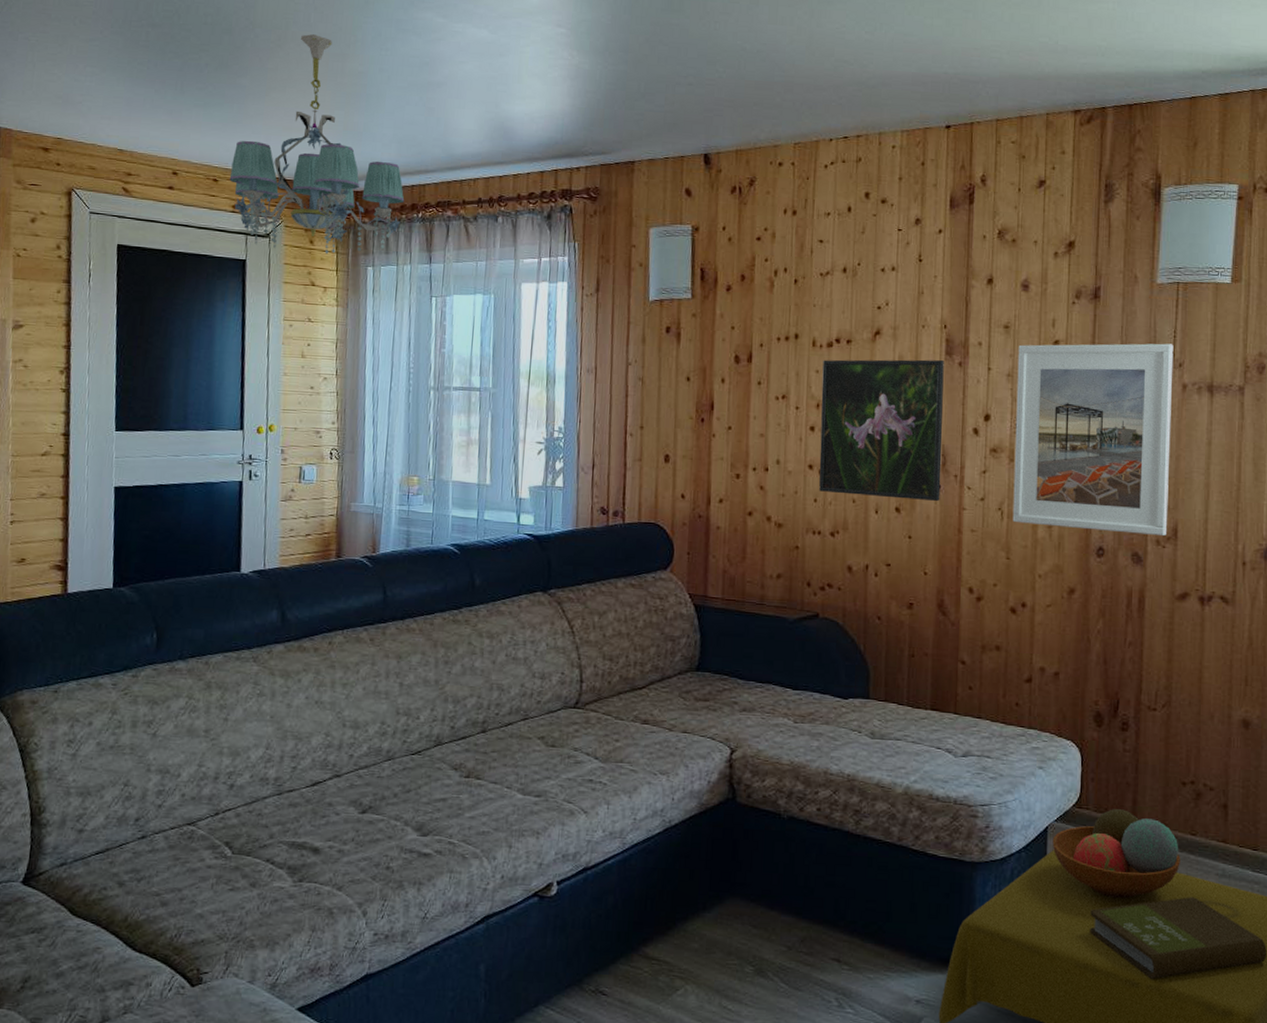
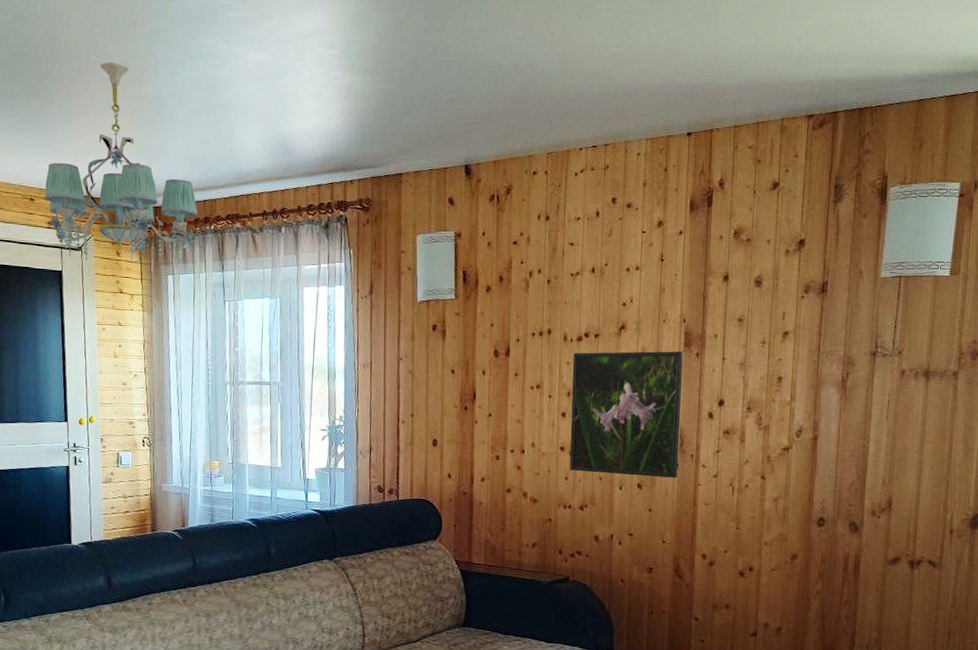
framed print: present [1012,343,1174,537] -> none [742,333,894,508]

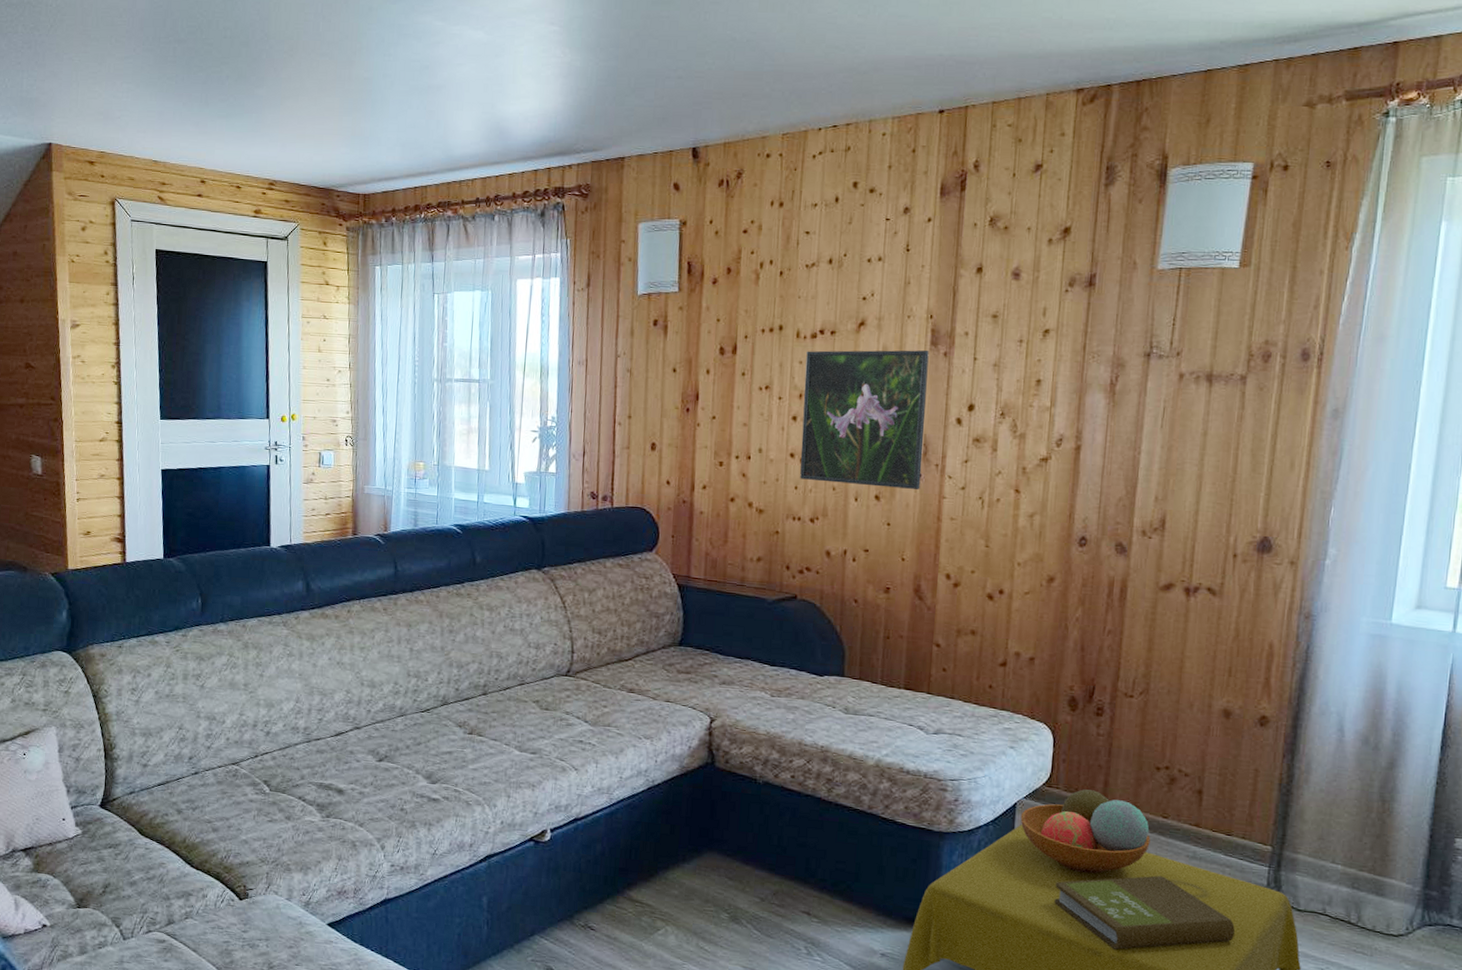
chandelier: present [44,62,198,265] -> none [250,43,408,255]

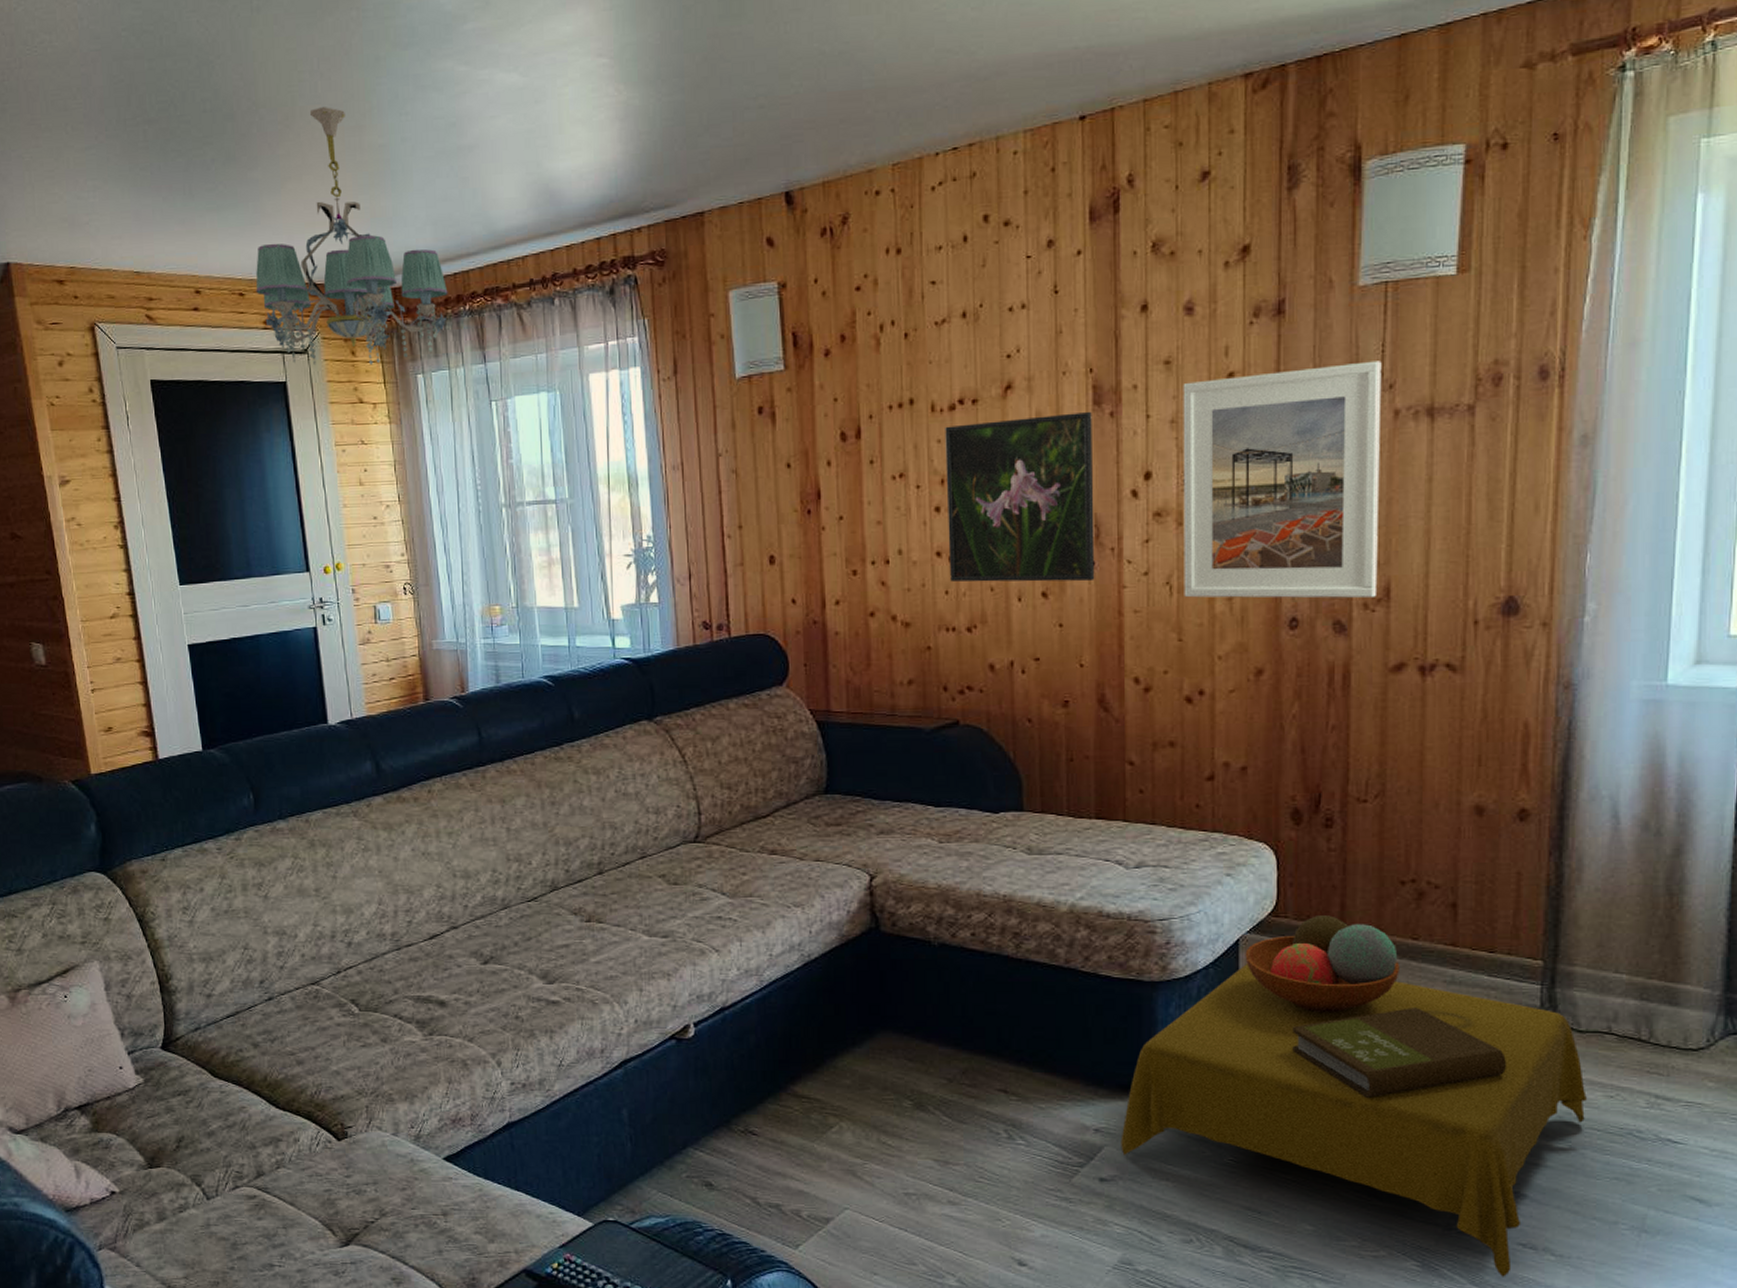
chandelier: none [250,43,408,255] -> present [255,107,448,366]
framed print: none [993,331,1172,527] -> present [1183,361,1382,599]

